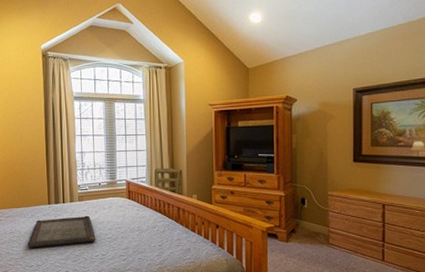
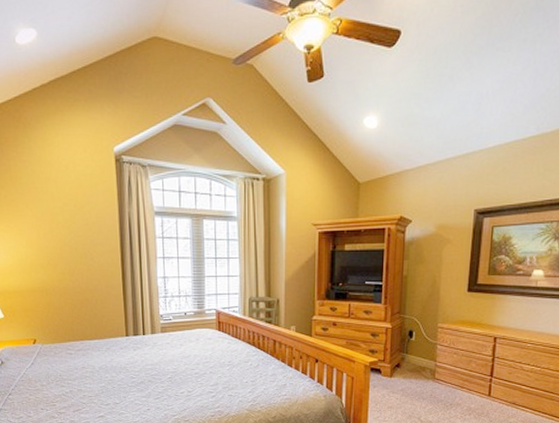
serving tray: present [27,215,96,248] -> none [103,349,181,384]

